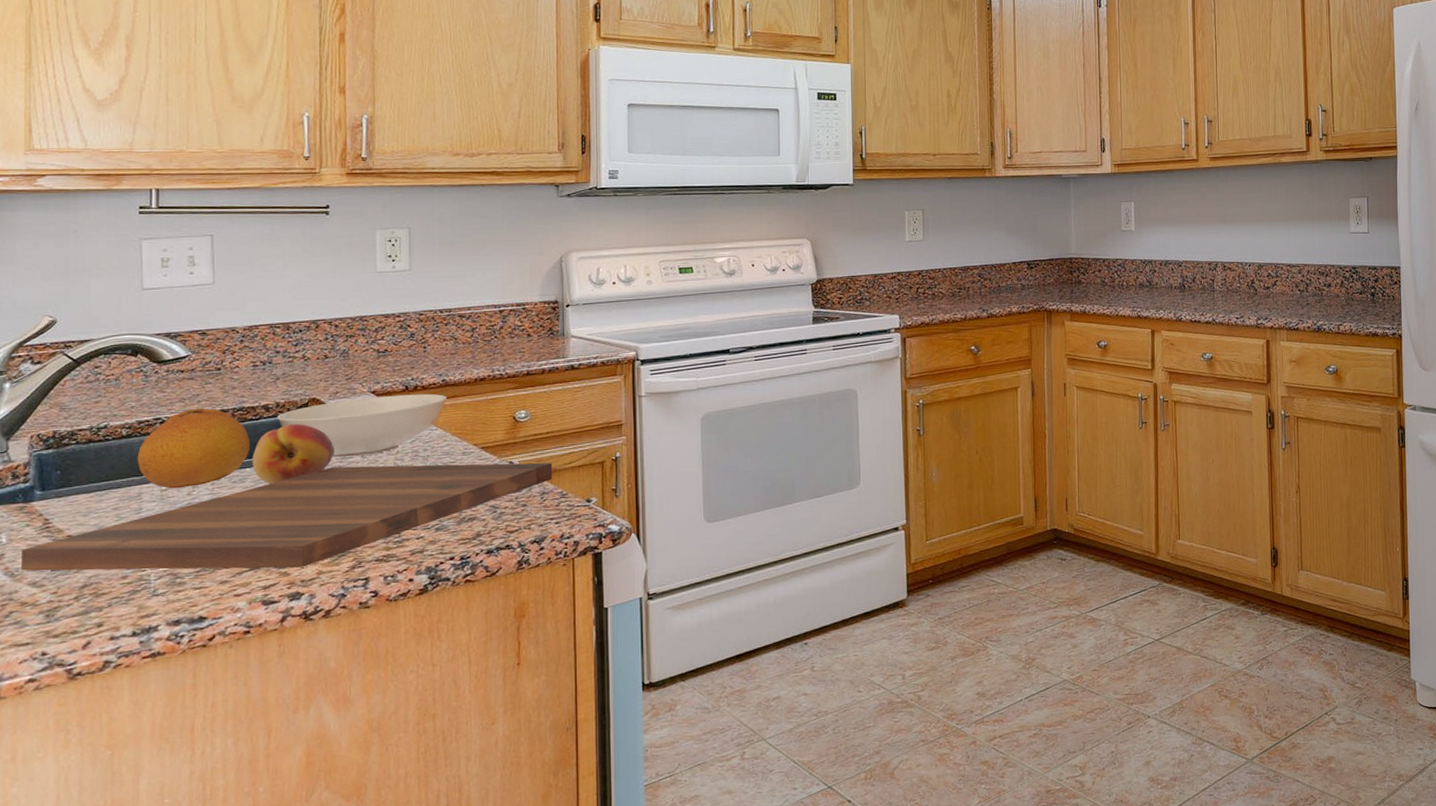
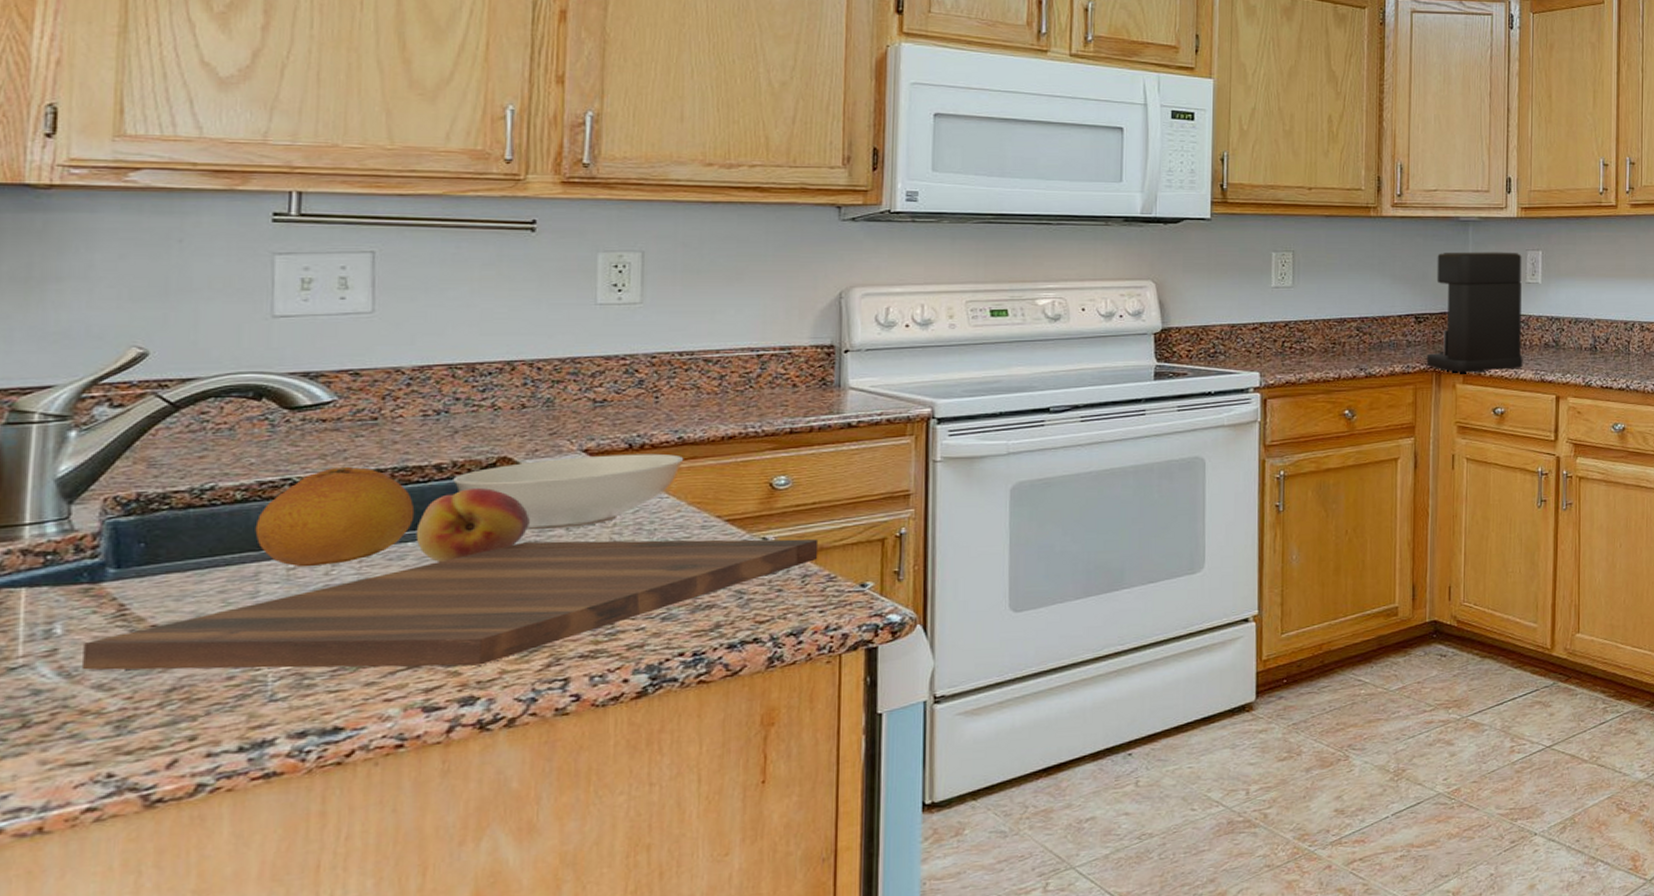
coffee maker: none [1038,204,1122,312] -> present [1426,252,1523,373]

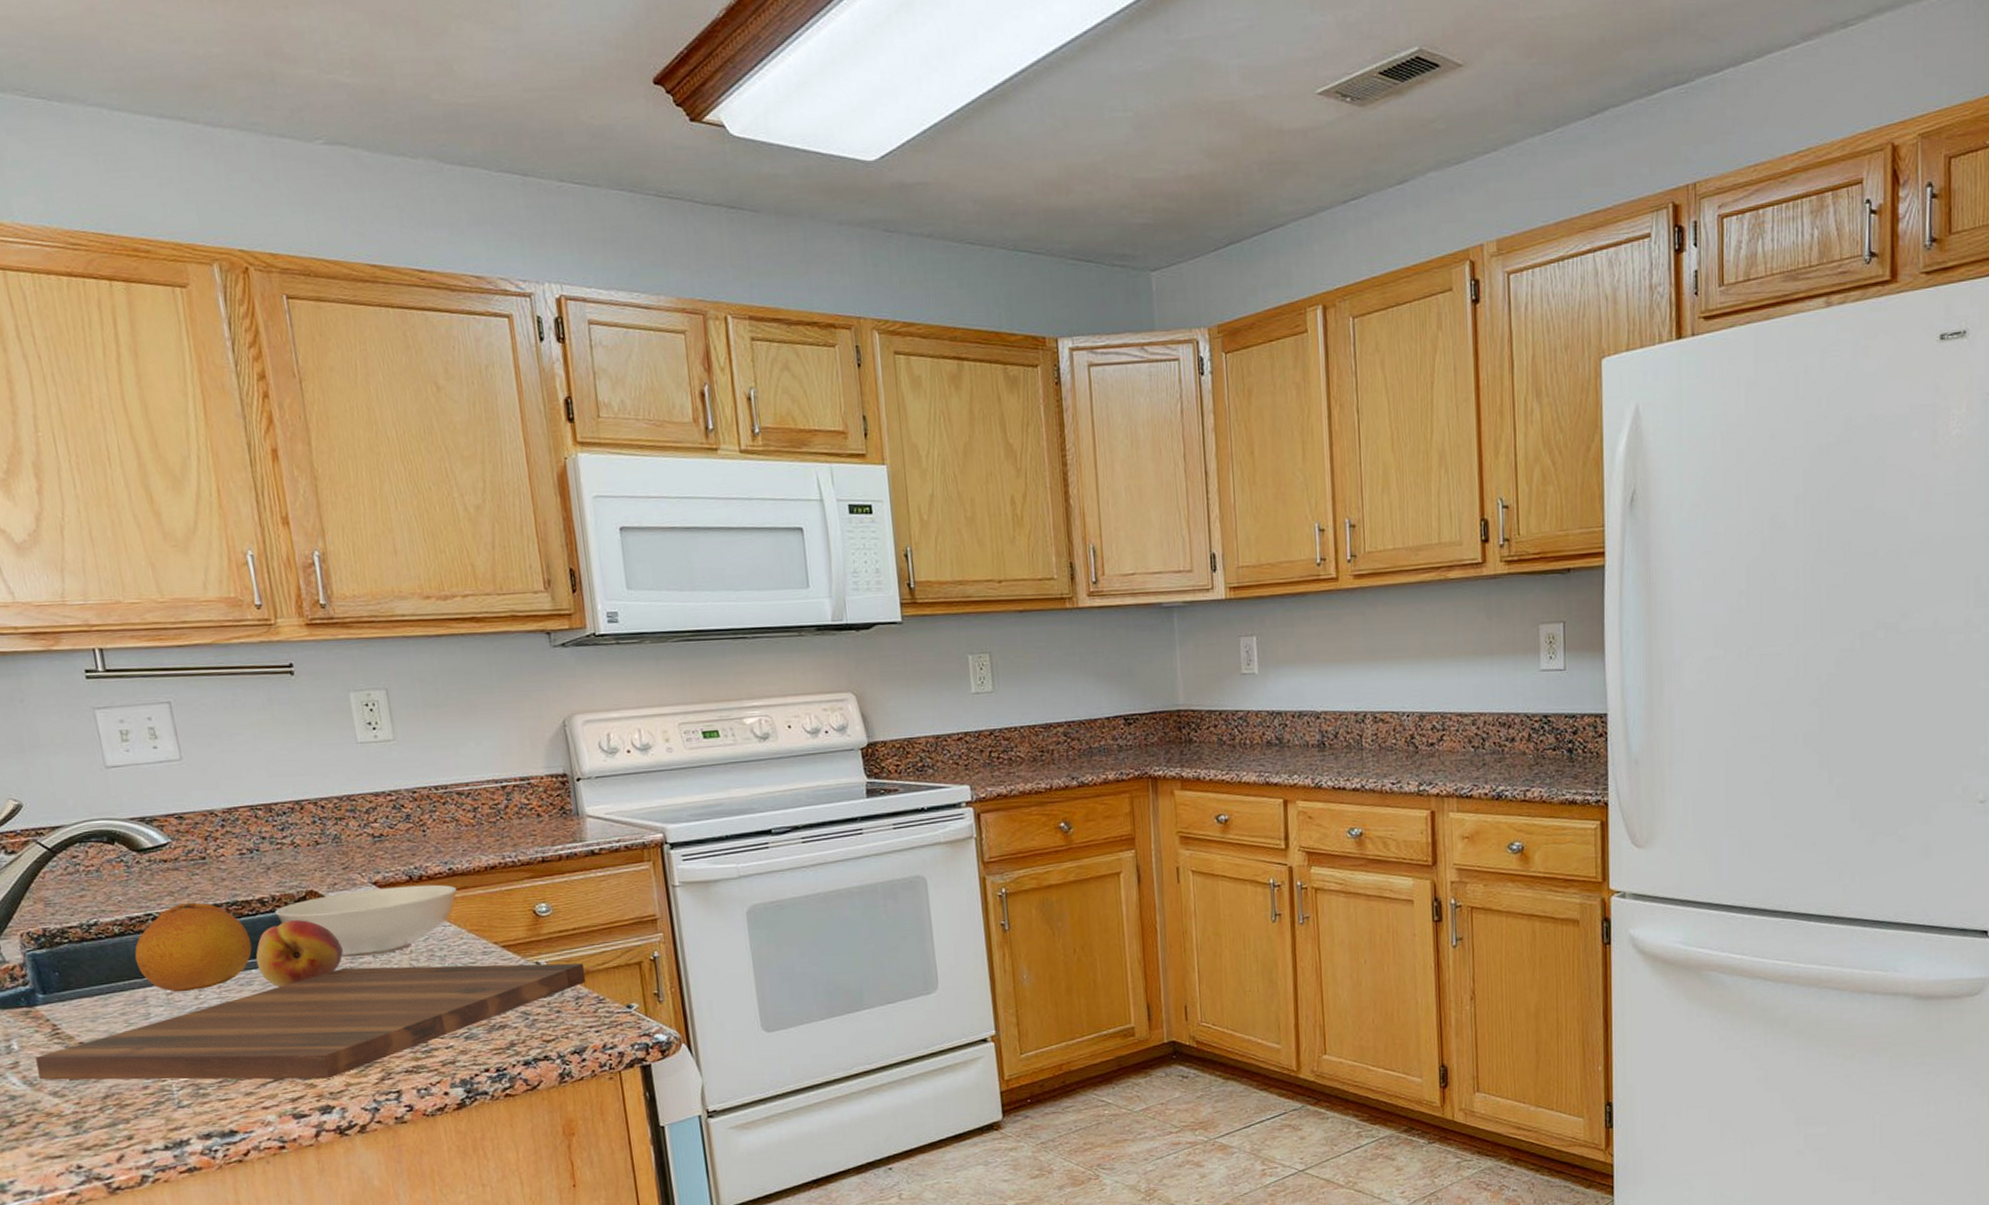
coffee maker: present [1426,252,1523,373] -> none [1140,639,1245,778]

